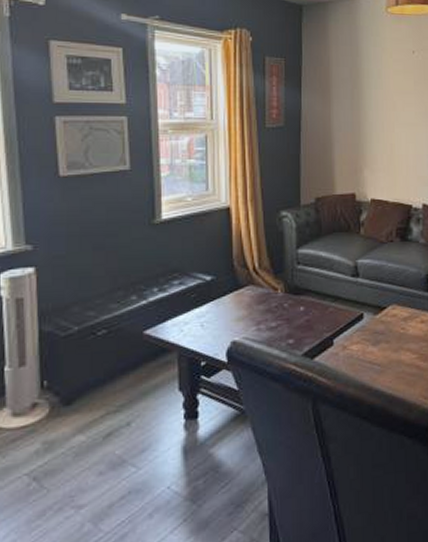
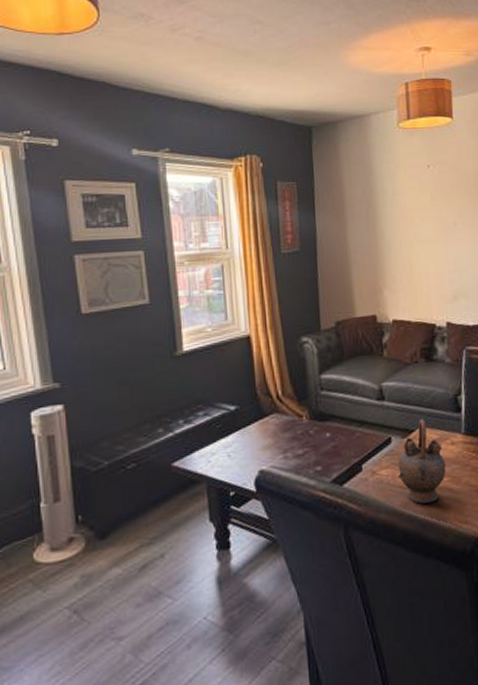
teapot: none [368,297,415,379] -> present [398,419,447,504]

